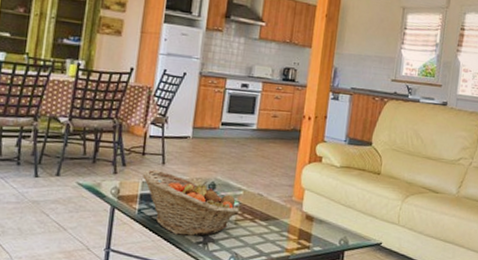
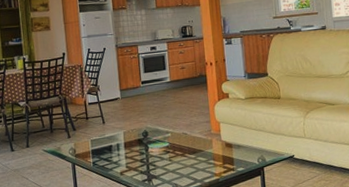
fruit basket: present [142,169,239,236] -> none [89,129,170,177]

